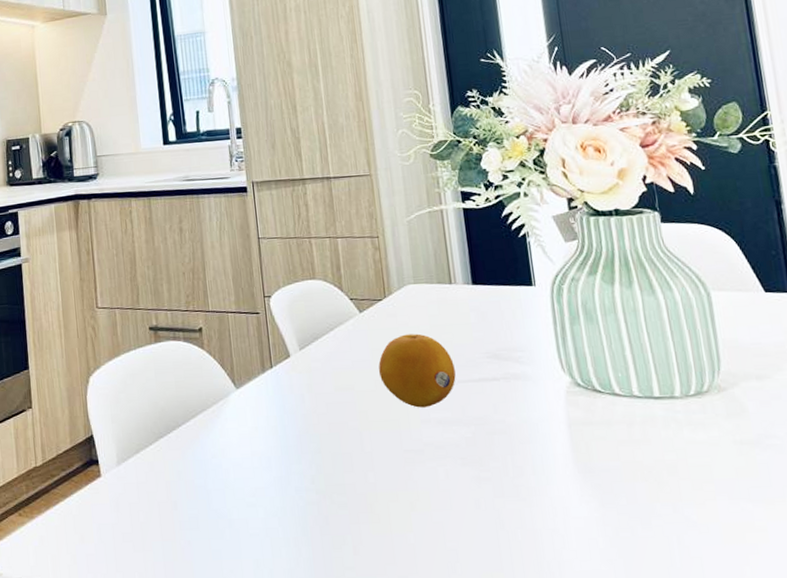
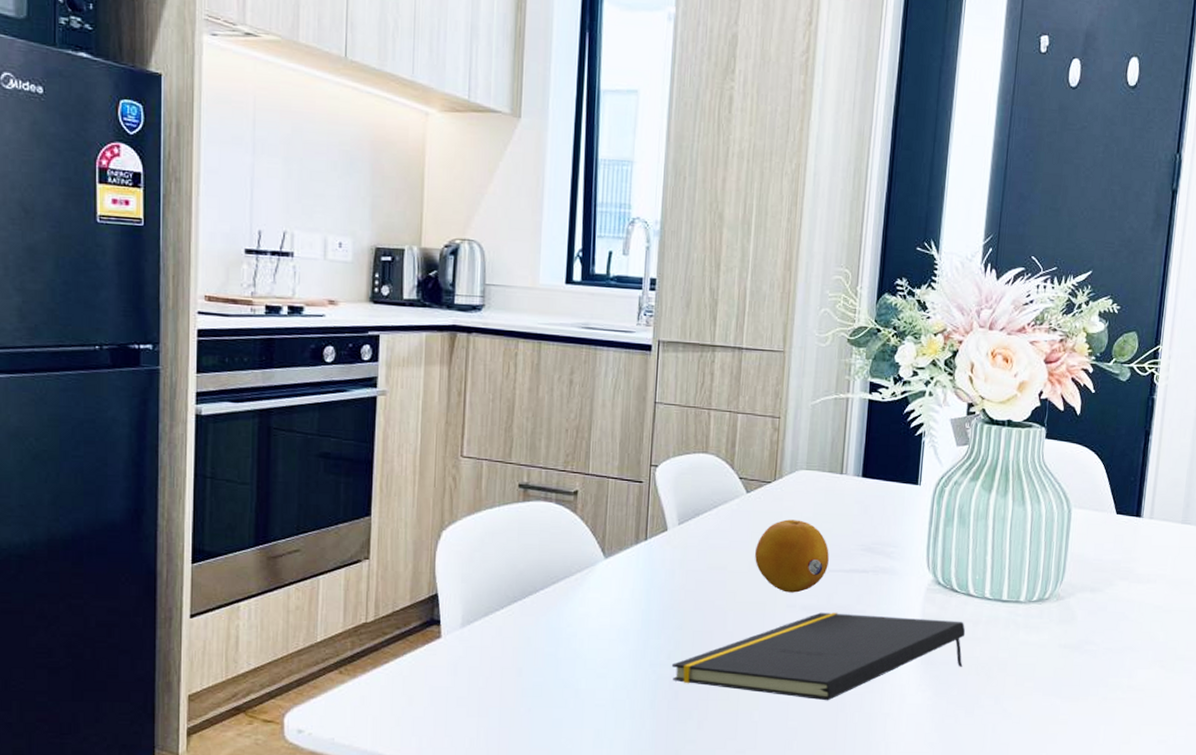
notepad: none [316,423,626,519] -> present [671,612,966,701]

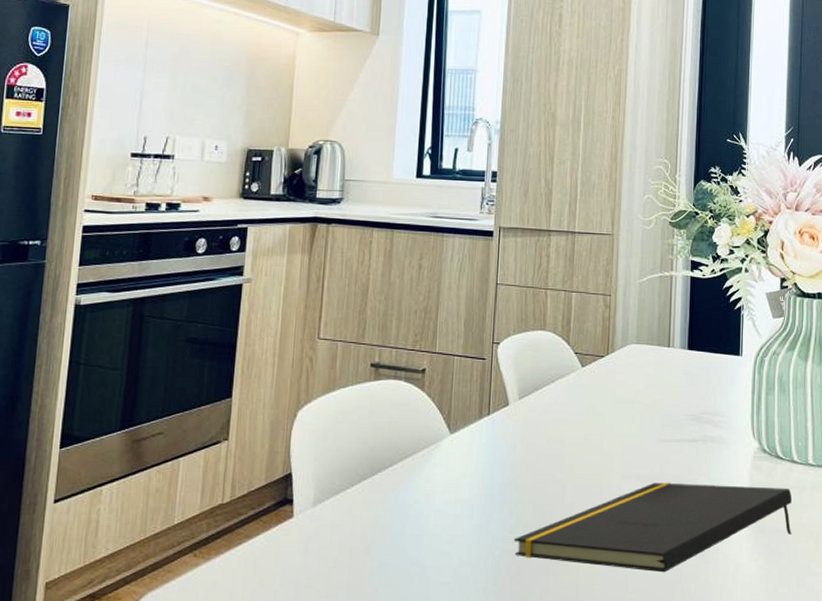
fruit: present [755,519,829,593] -> none [591,392,660,464]

